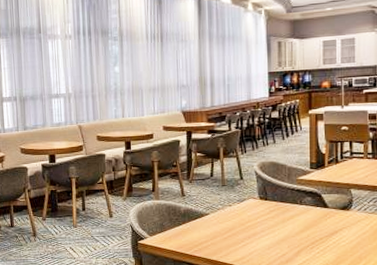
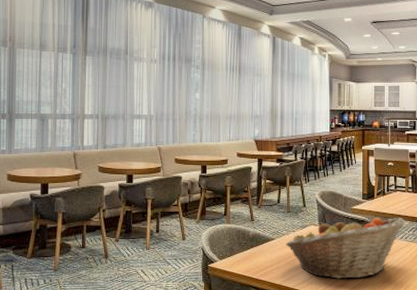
fruit basket: none [221,186,364,254] -> present [286,217,405,279]

